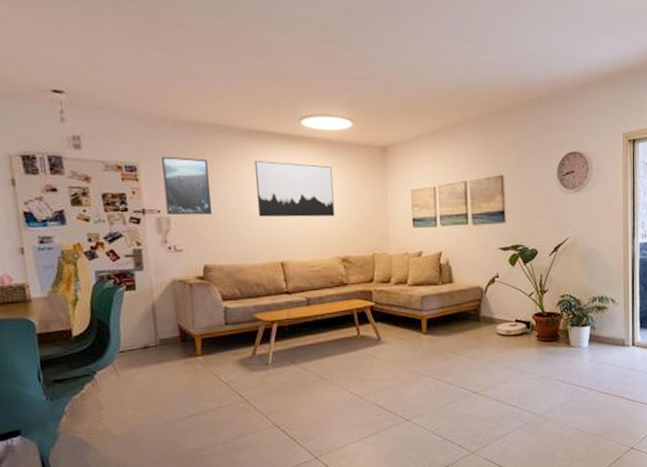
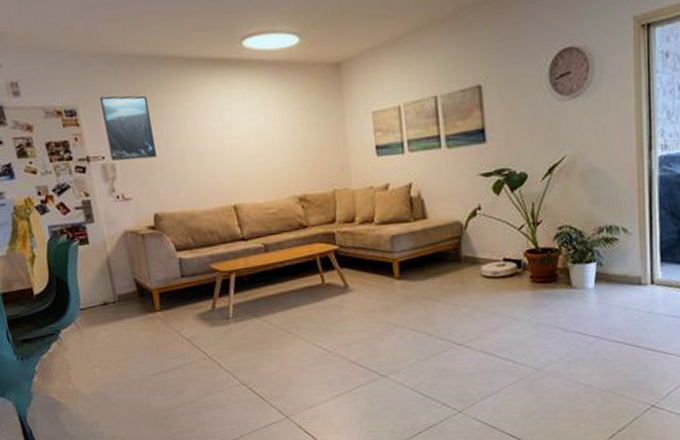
wall art: present [254,161,335,217] -> none [195,91,288,156]

